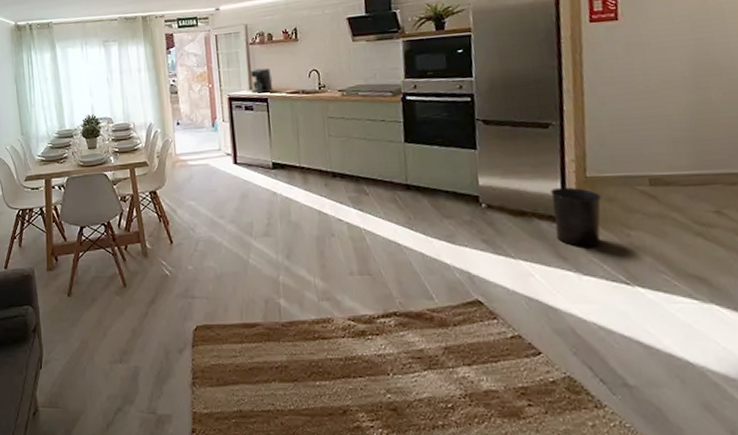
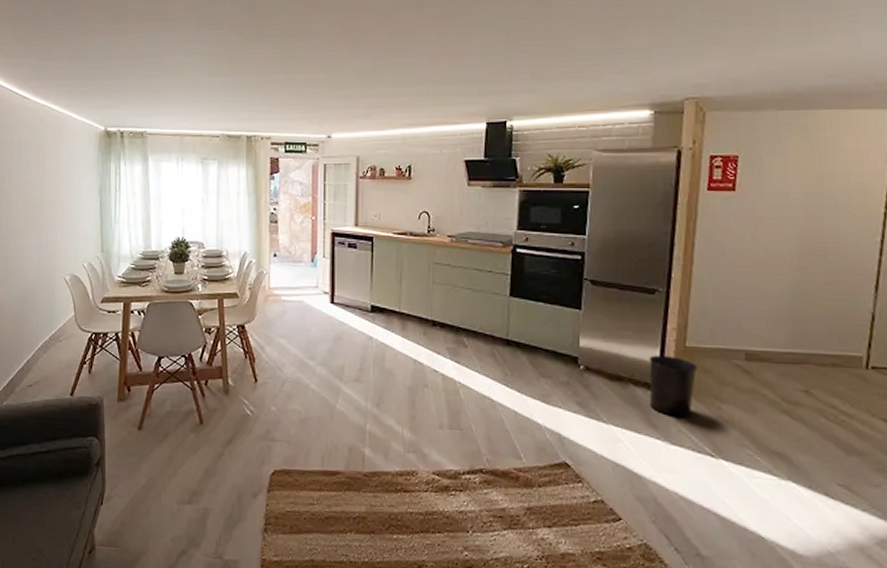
coffee maker: present [251,67,274,94] -> none [356,205,380,231]

